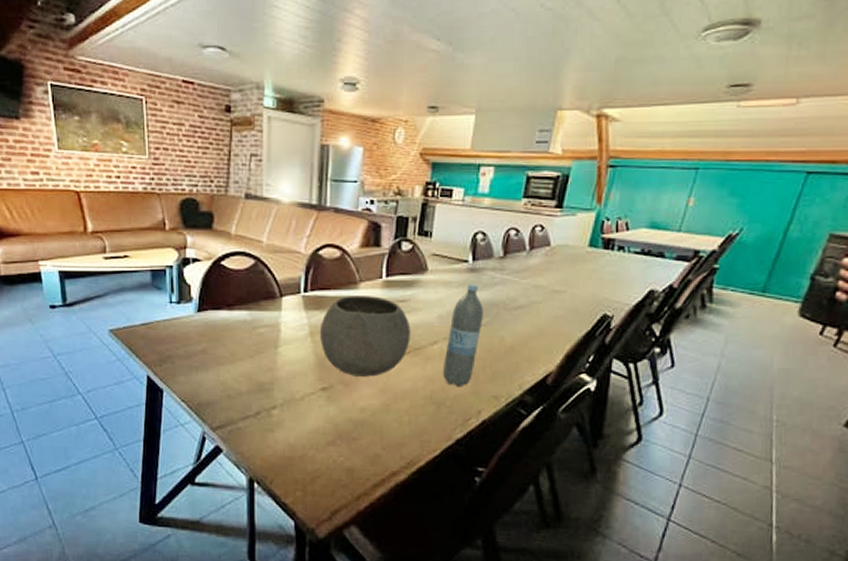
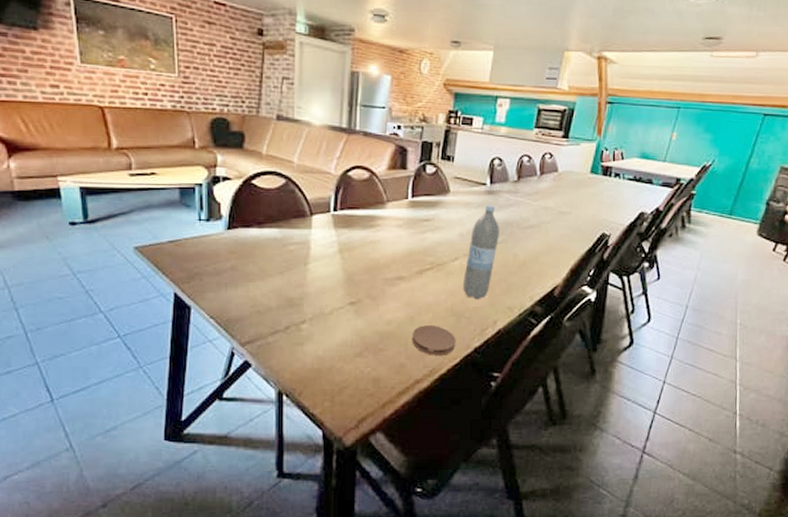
bowl: present [319,296,411,377] -> none [348,215,434,291]
coaster: none [387,414,436,447] -> present [412,325,456,355]

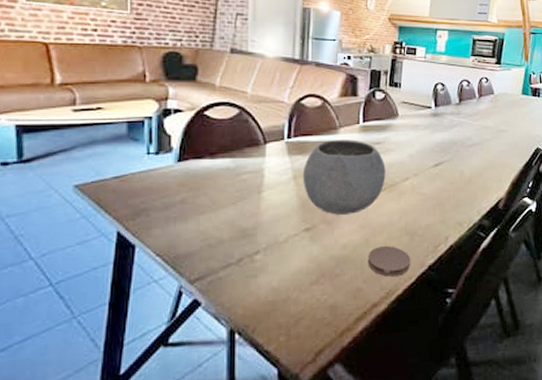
bowl: none [348,215,434,291] -> present [302,140,386,215]
water bottle: present [463,205,499,300] -> none [415,126,446,218]

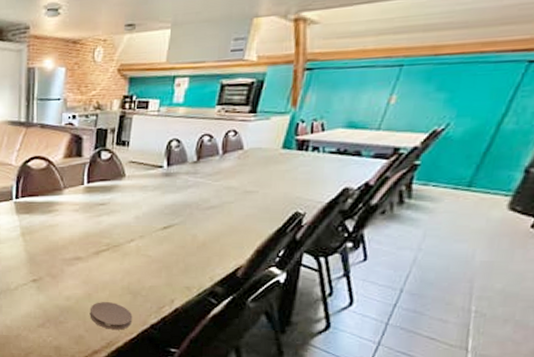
bowl: present [302,140,386,215] -> none [29,200,110,270]

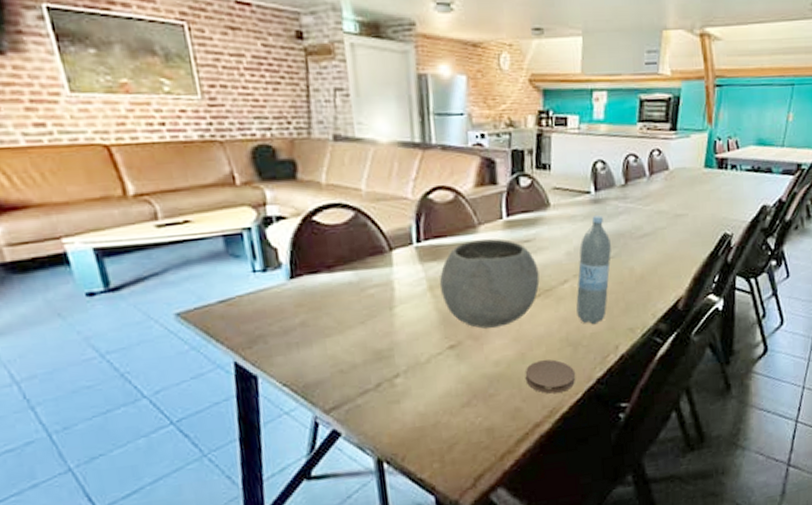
bowl: none [29,200,110,270] -> present [439,238,540,329]
water bottle: none [139,187,177,279] -> present [576,215,611,325]

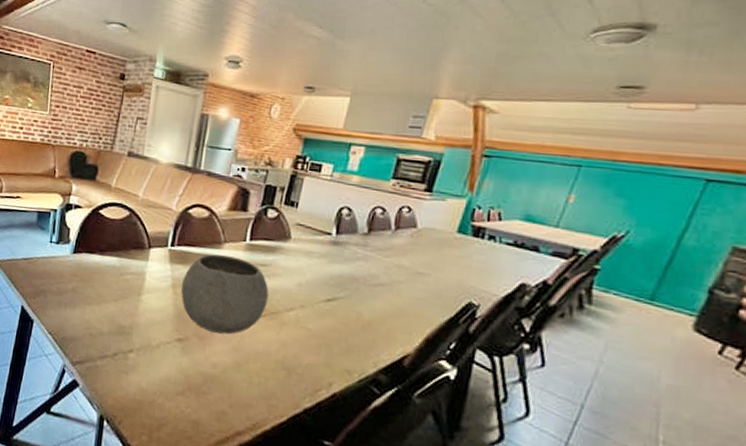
coaster: present [525,359,576,394] -> none [236,374,285,411]
water bottle: present [576,215,611,325] -> none [296,256,343,357]

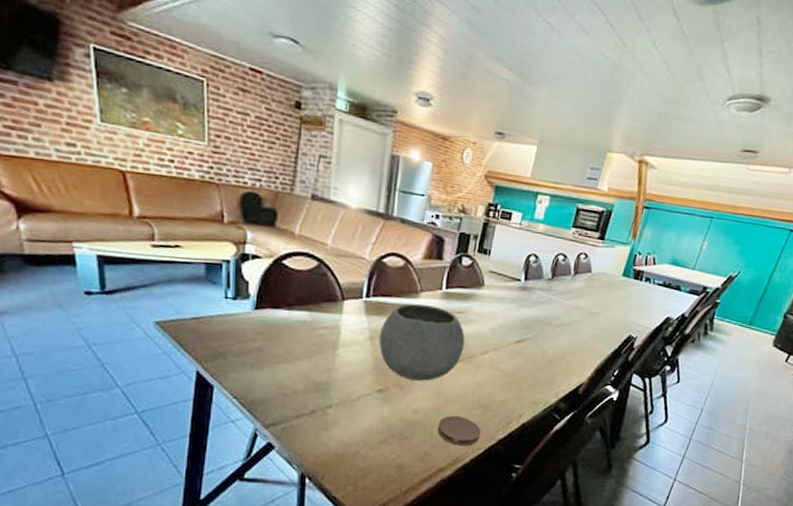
coaster: none [236,374,285,411] -> present [437,416,481,446]

